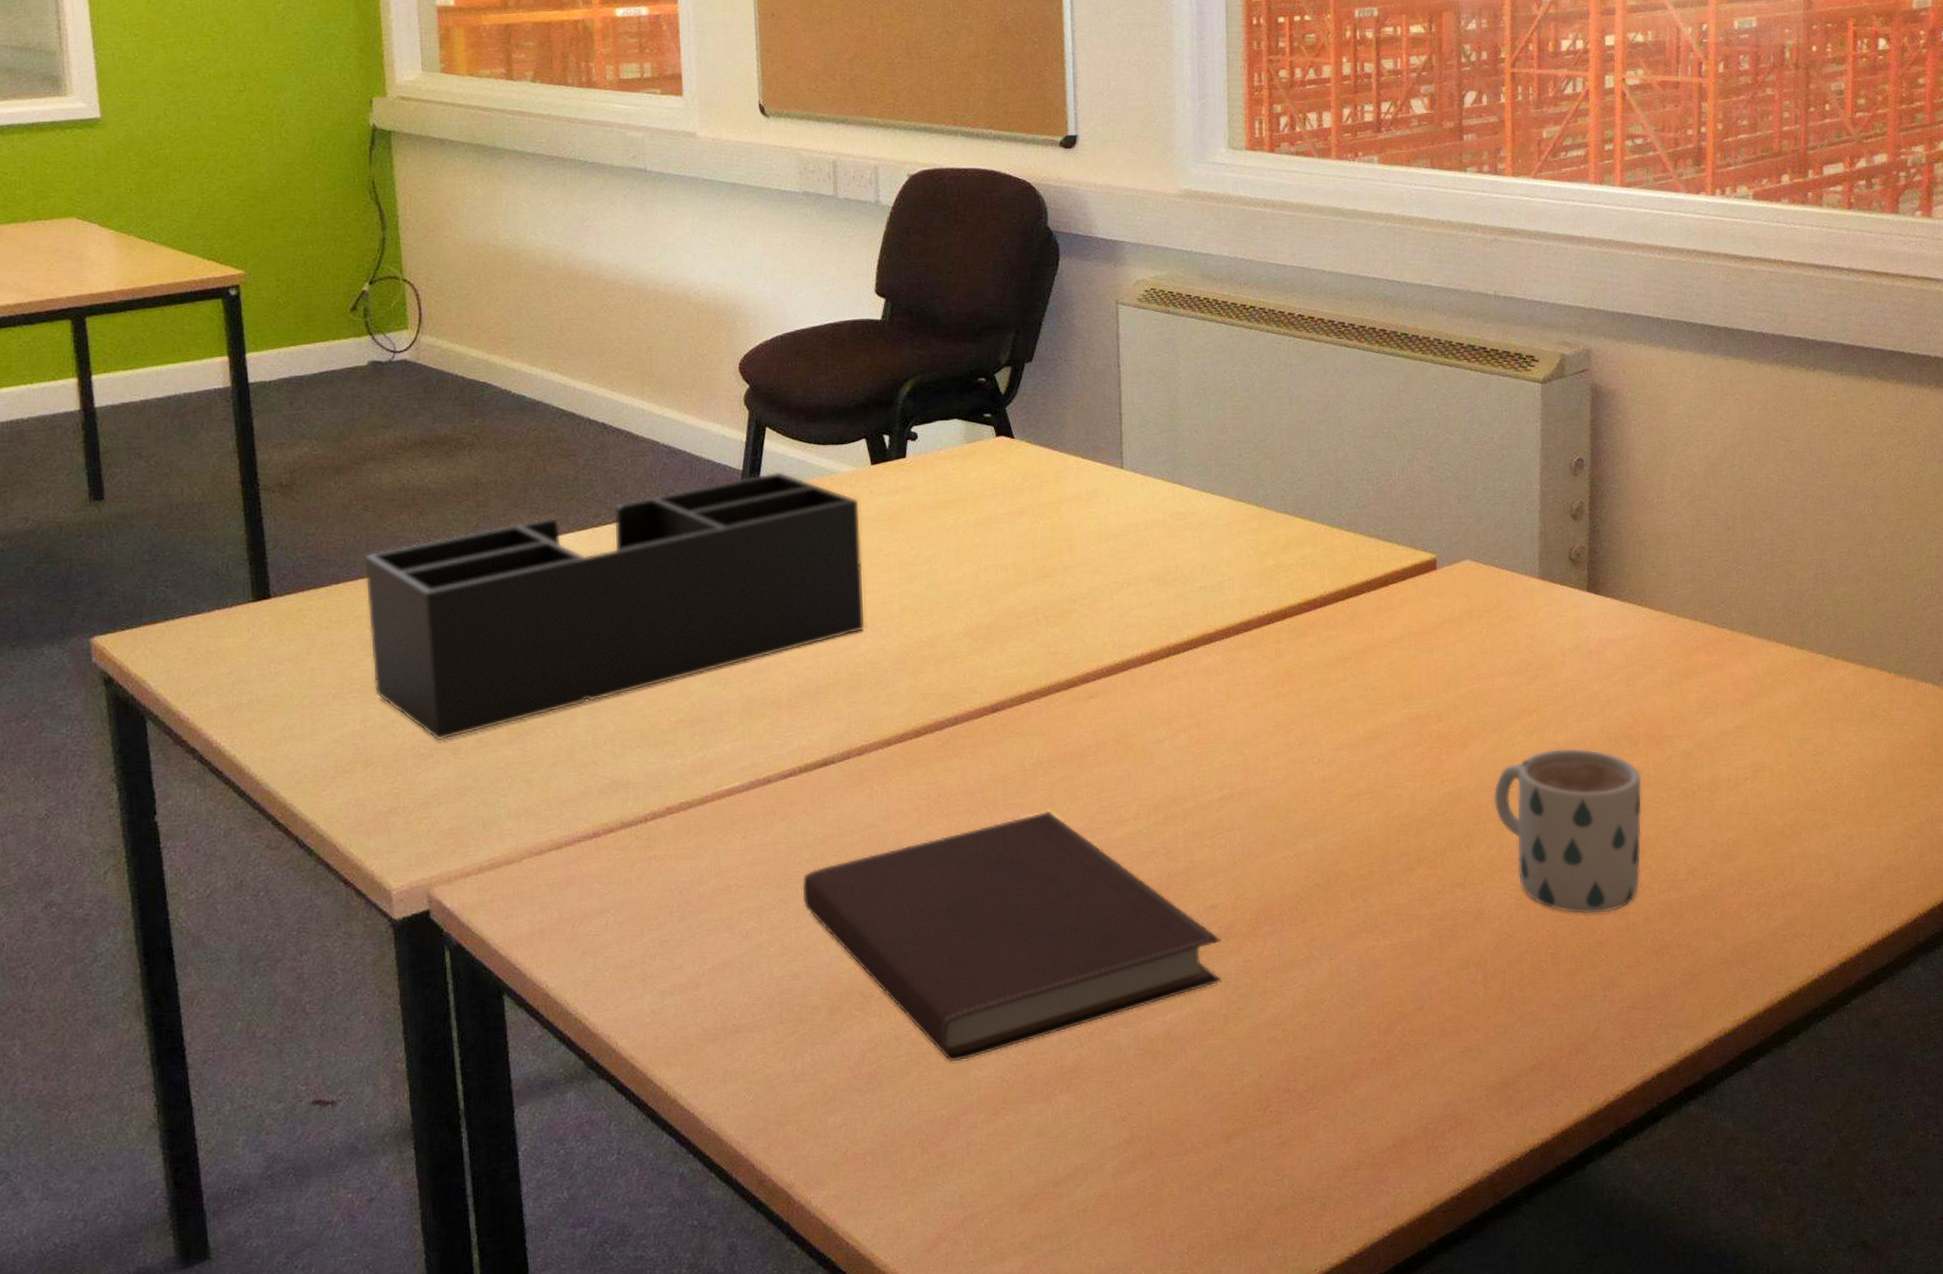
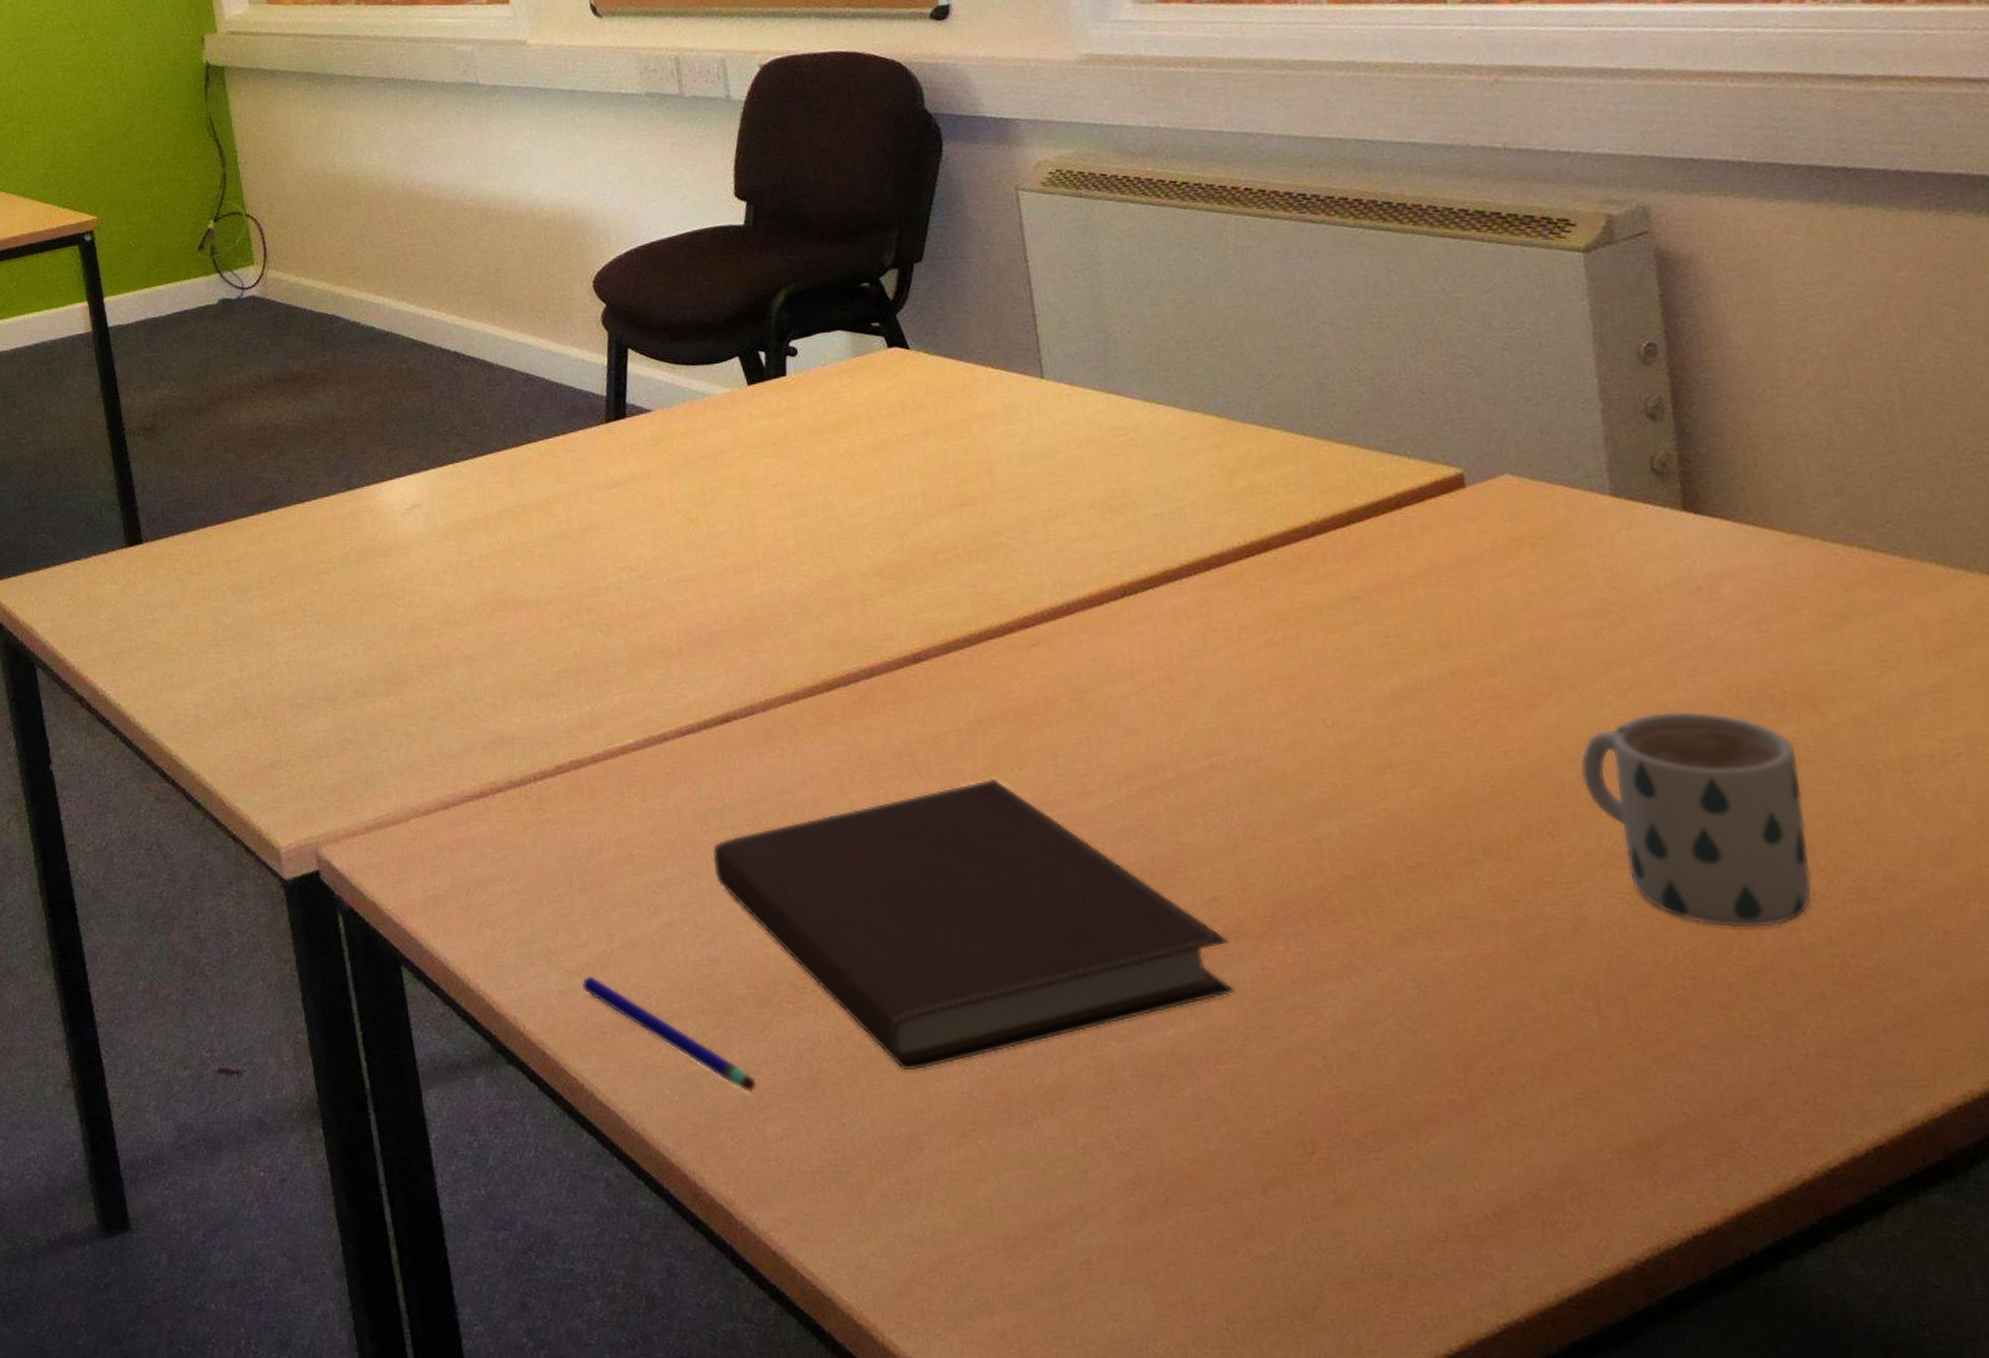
desk organizer: present [363,471,866,741] -> none [227,396,758,691]
pen: none [673,994,823,1090] -> present [581,975,757,1093]

